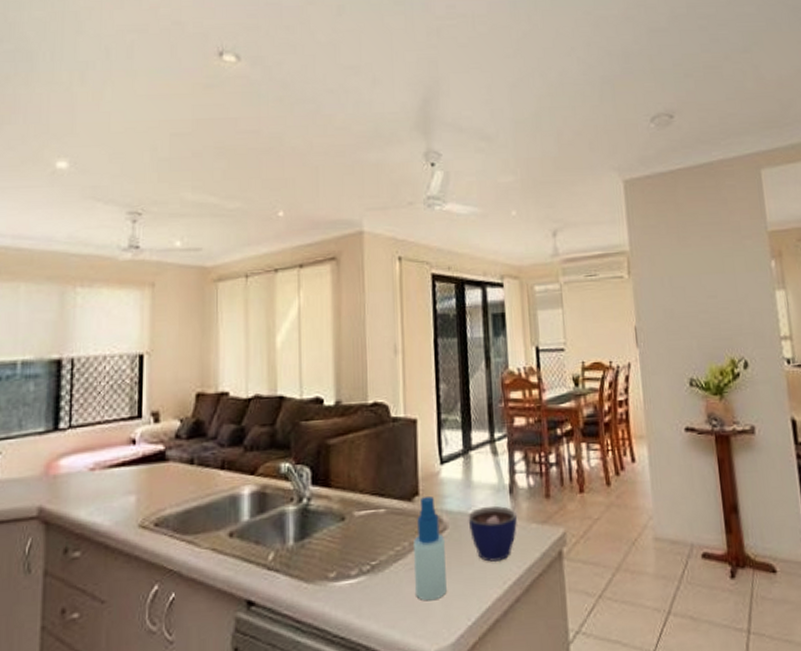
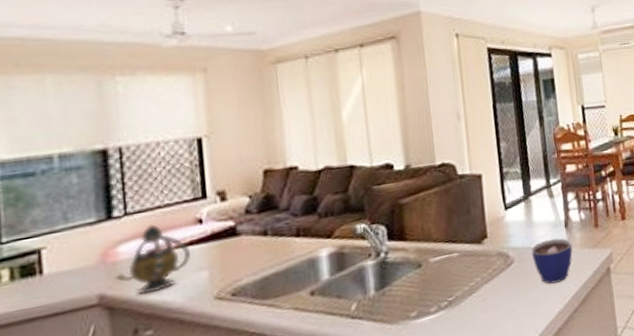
teapot: none [53,440,123,513] -> present [114,224,192,295]
spray bottle: present [413,496,447,601] -> none [484,237,516,323]

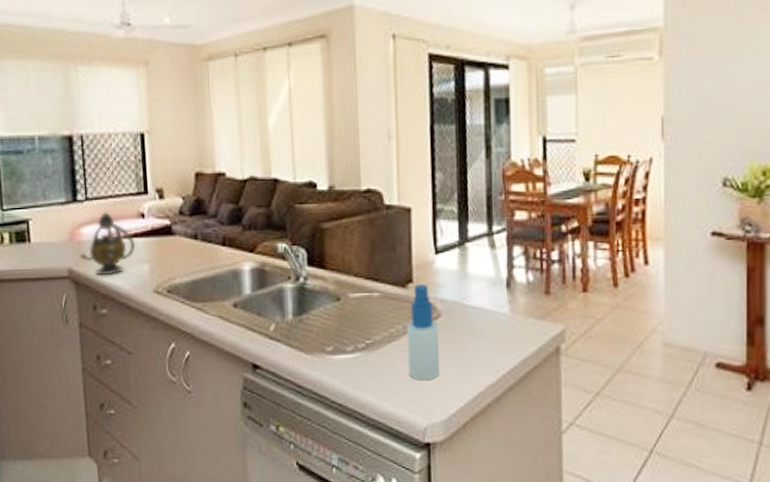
spray bottle: none [484,237,516,323] -> present [406,285,439,381]
cup: present [531,238,573,284] -> none [462,298,513,352]

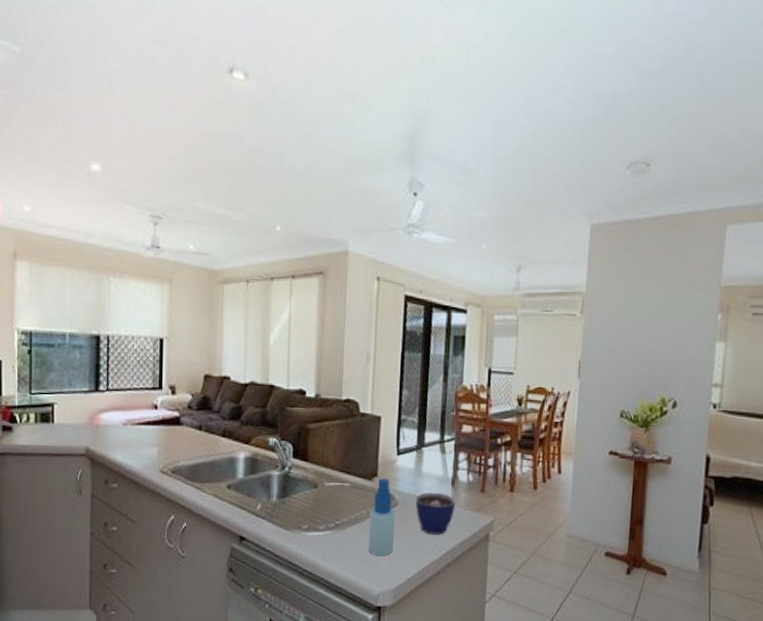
teapot: present [79,212,136,276] -> none [96,402,148,456]
cup: none [462,298,513,352] -> present [415,492,455,536]

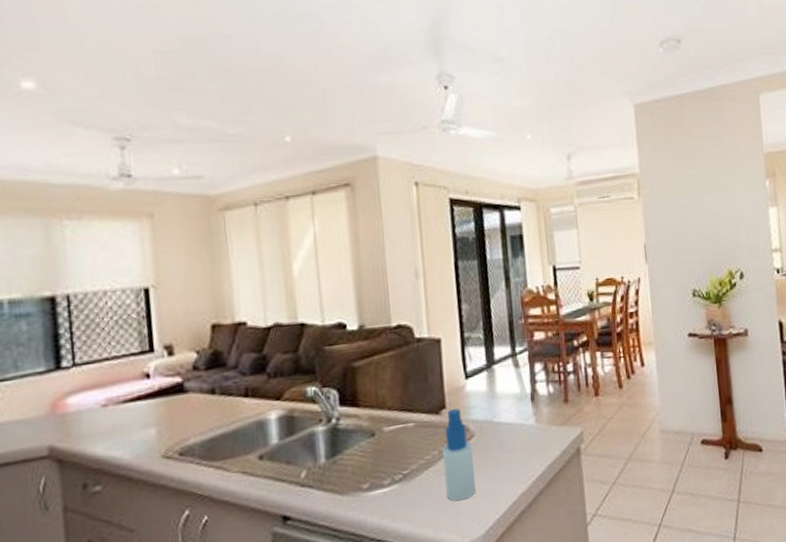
cup: present [415,492,455,536] -> none [493,412,539,463]

